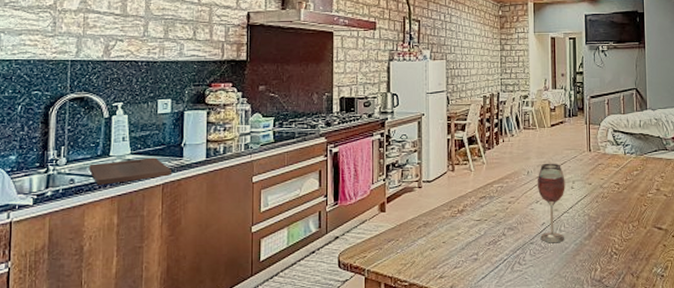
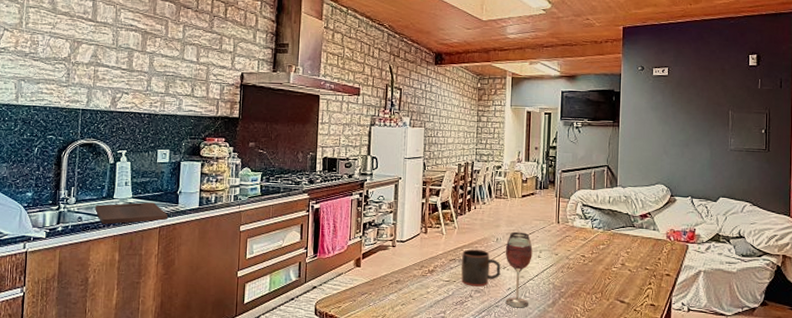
mug: none [491,184,534,224] -> present [461,249,501,287]

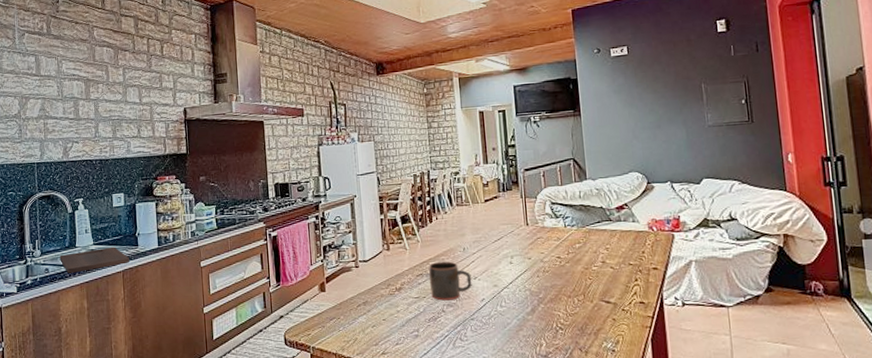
wineglass: present [505,231,533,308] -> none [473,238,506,319]

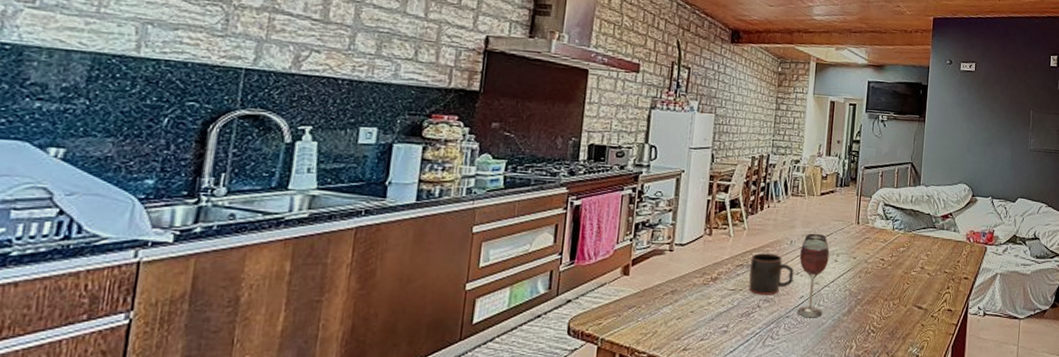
cutting board: present [59,247,129,273] -> none [257,195,369,224]
wineglass: none [473,238,506,319] -> present [797,233,830,318]

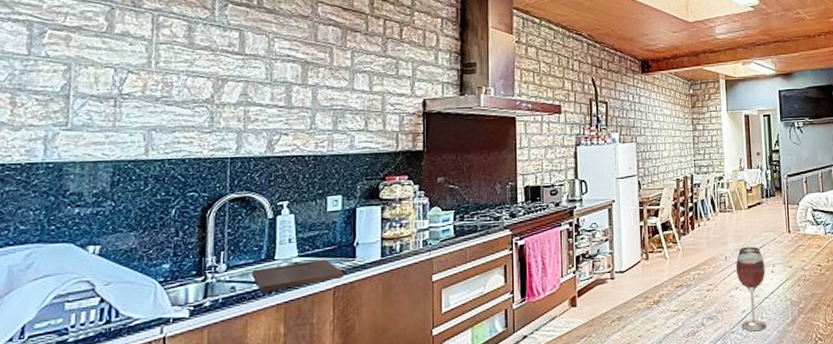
cutting board: none [257,195,369,224] -> present [251,259,343,292]
mug: present [748,253,794,295] -> none [688,271,733,313]

